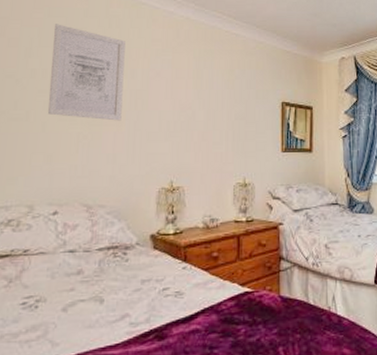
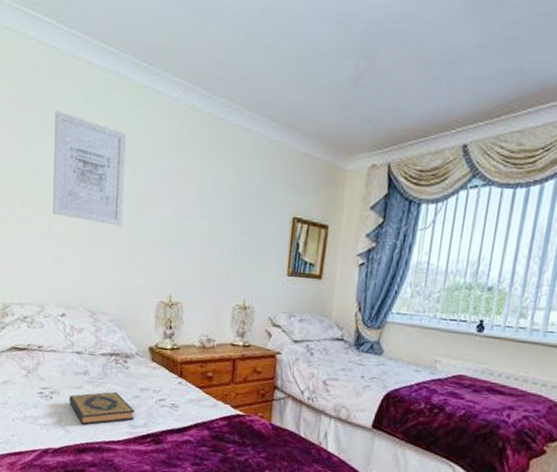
hardback book: none [58,288,135,332] -> present [69,391,135,425]

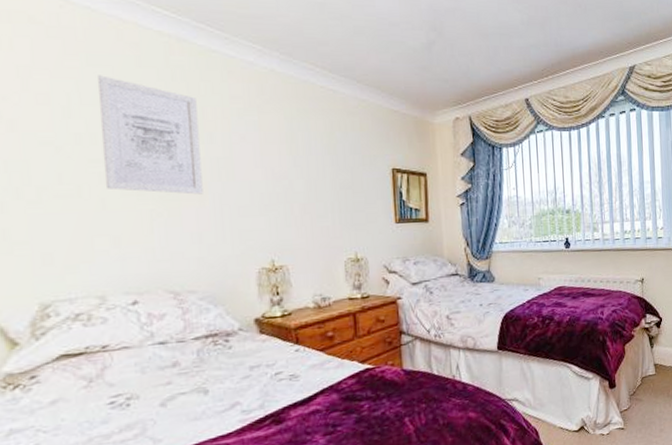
hardback book: present [69,391,135,425] -> none [154,377,246,426]

